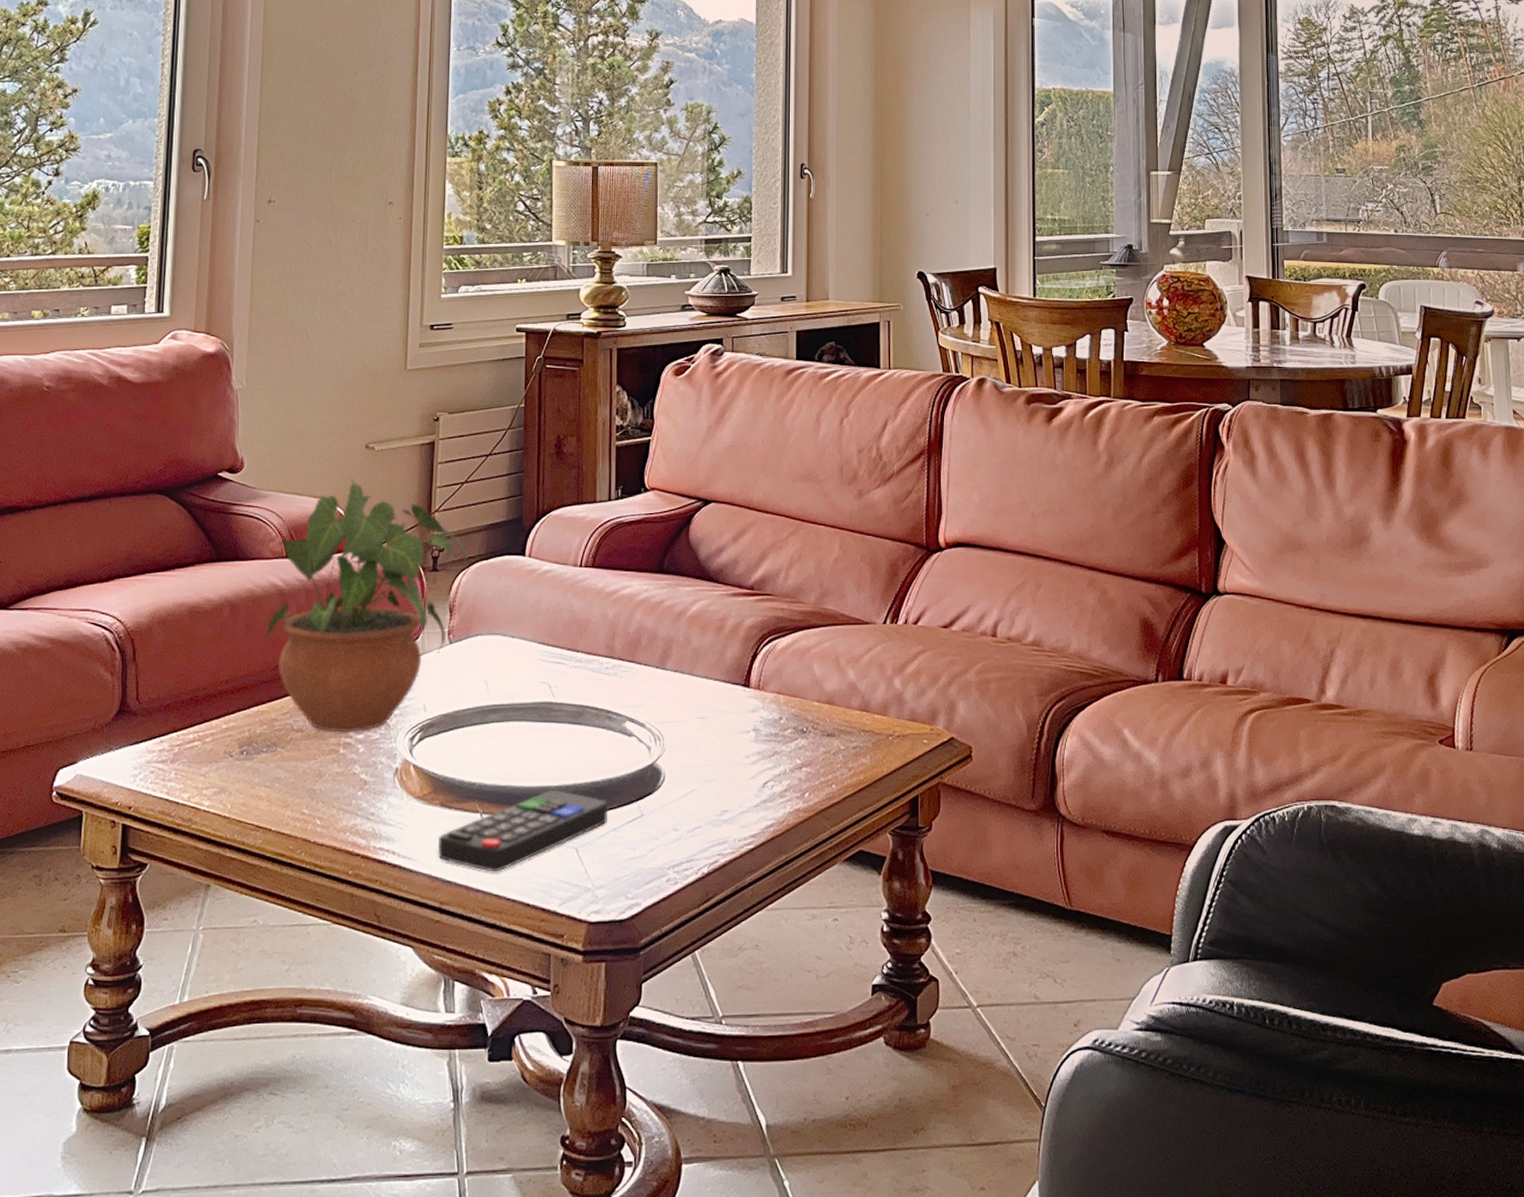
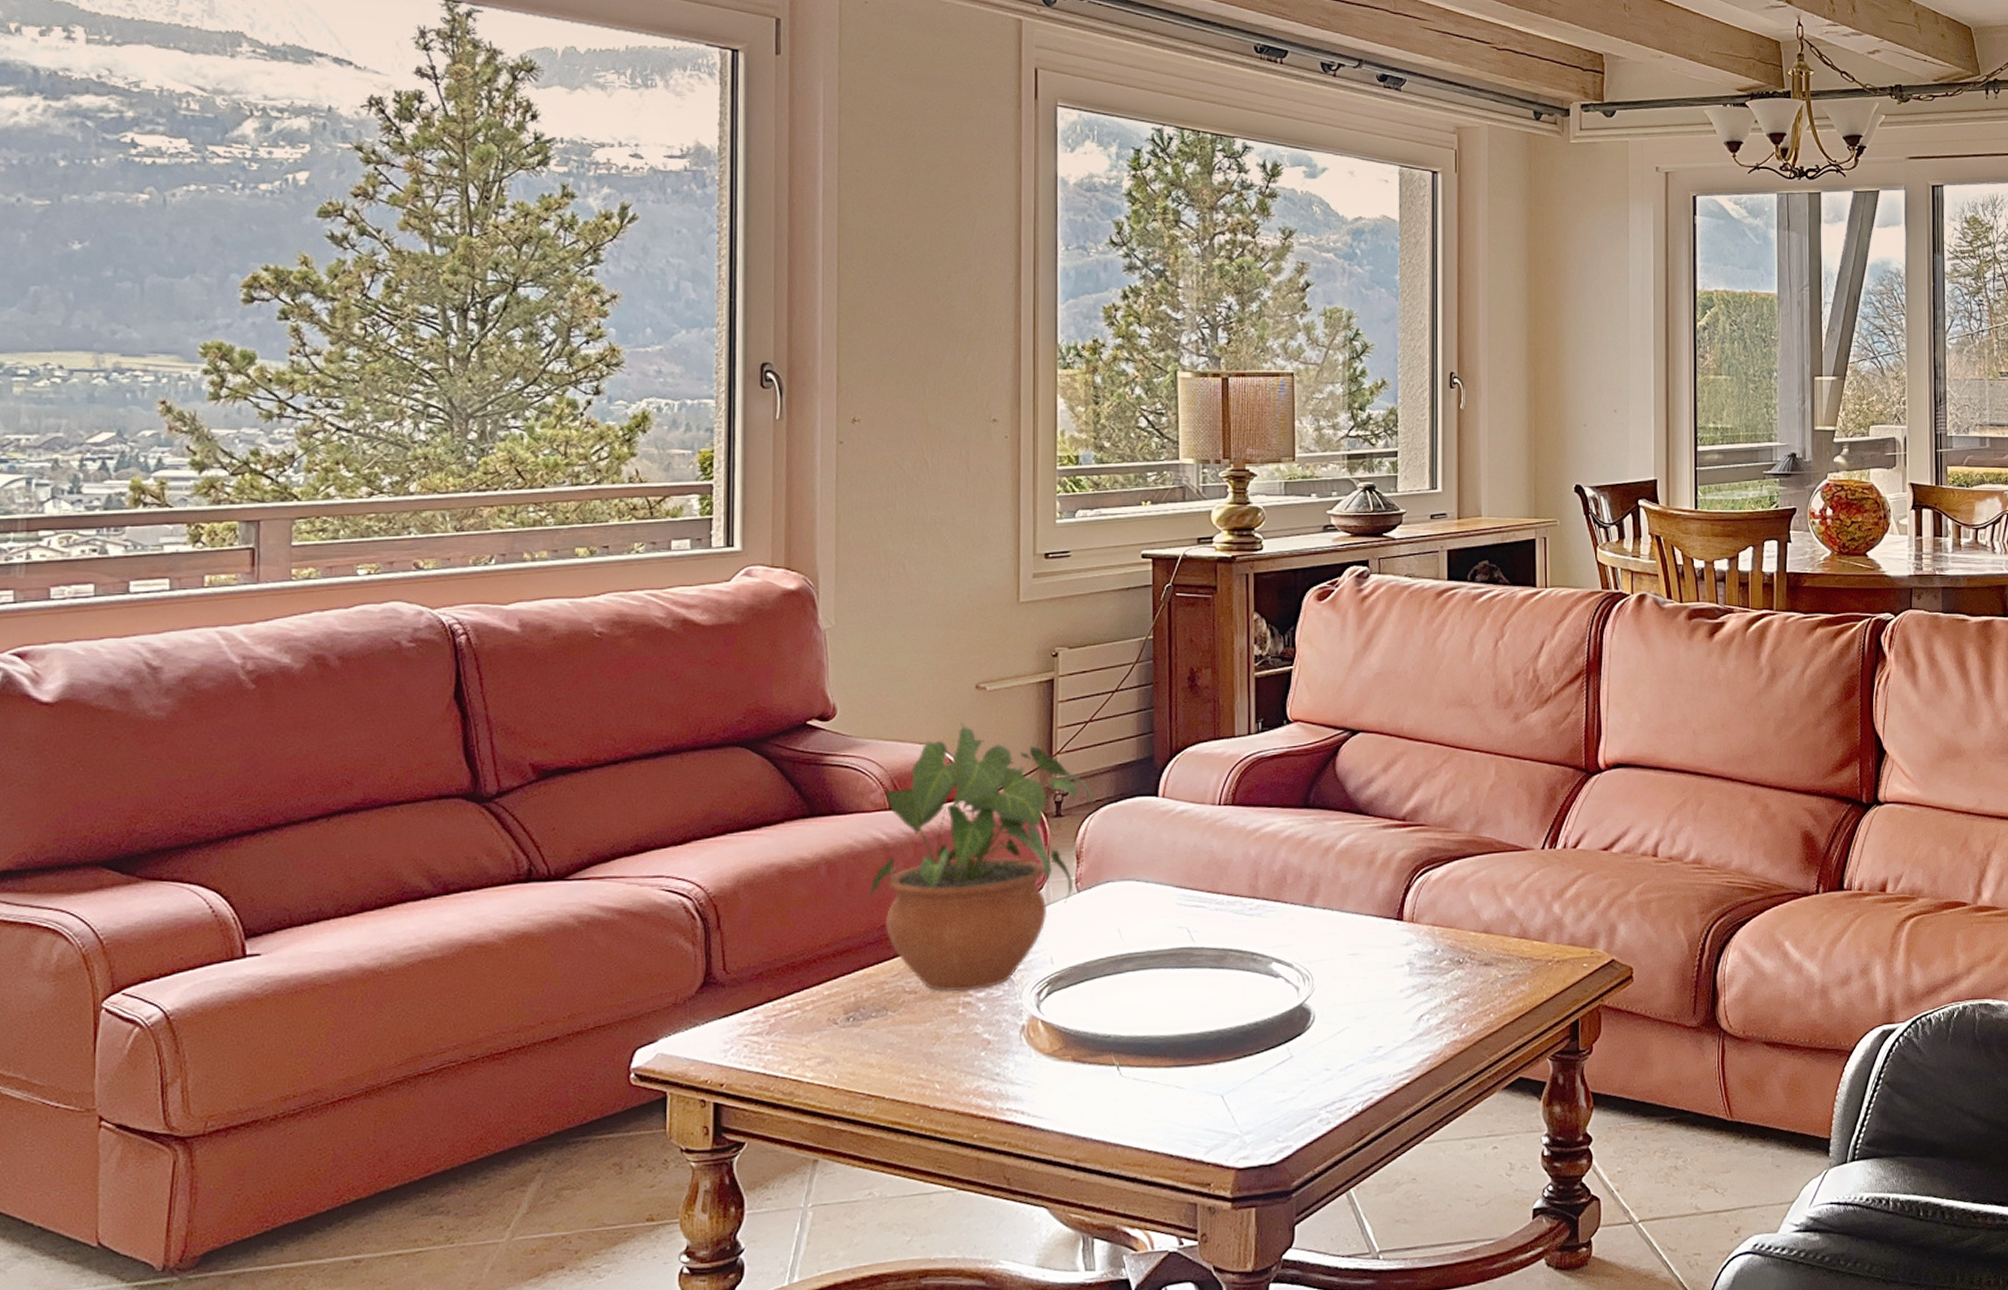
remote control: present [437,790,608,872] -> none [1071,1037,1254,1125]

